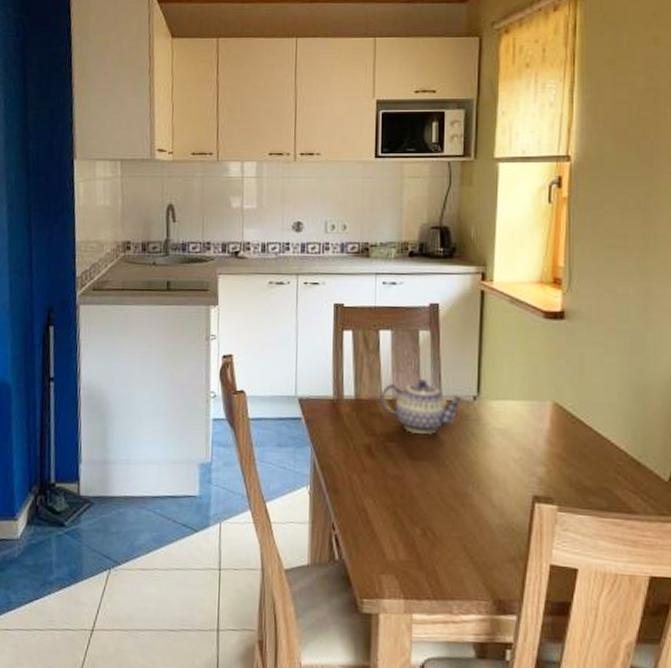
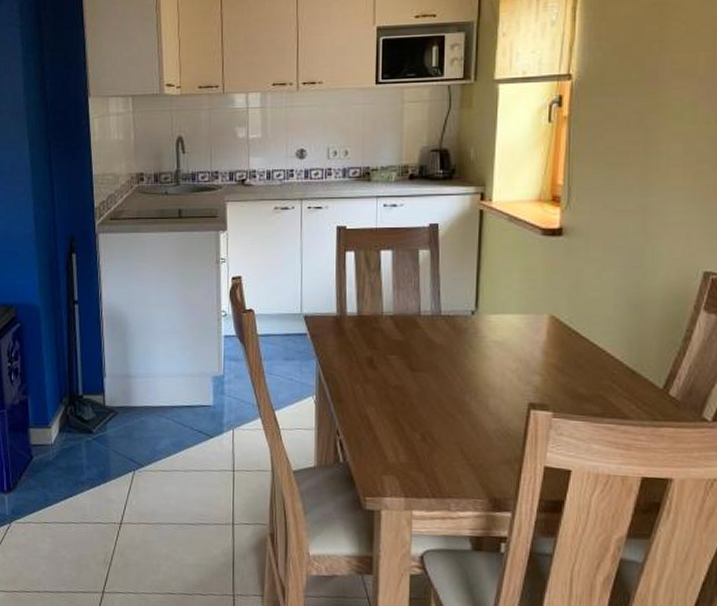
teapot: present [380,379,465,434] -> none [381,296,464,347]

